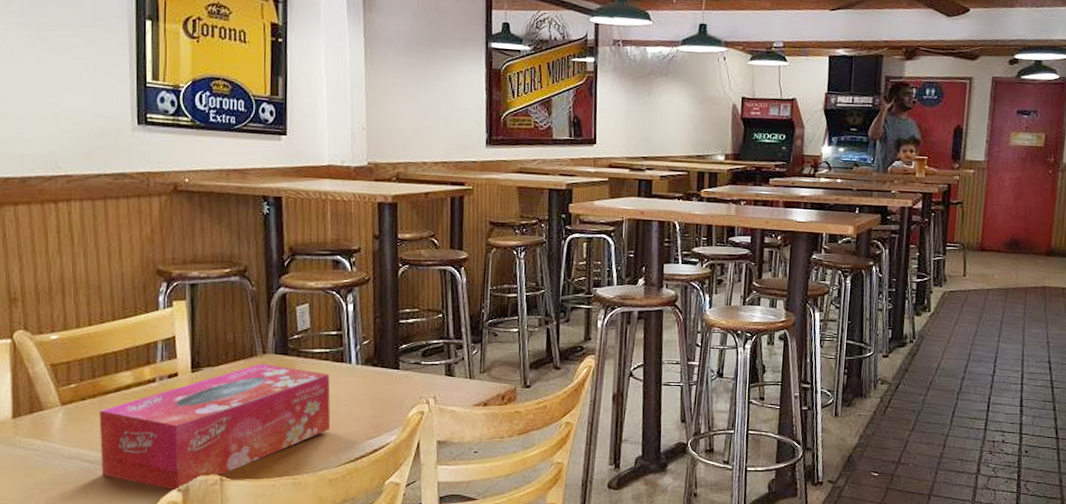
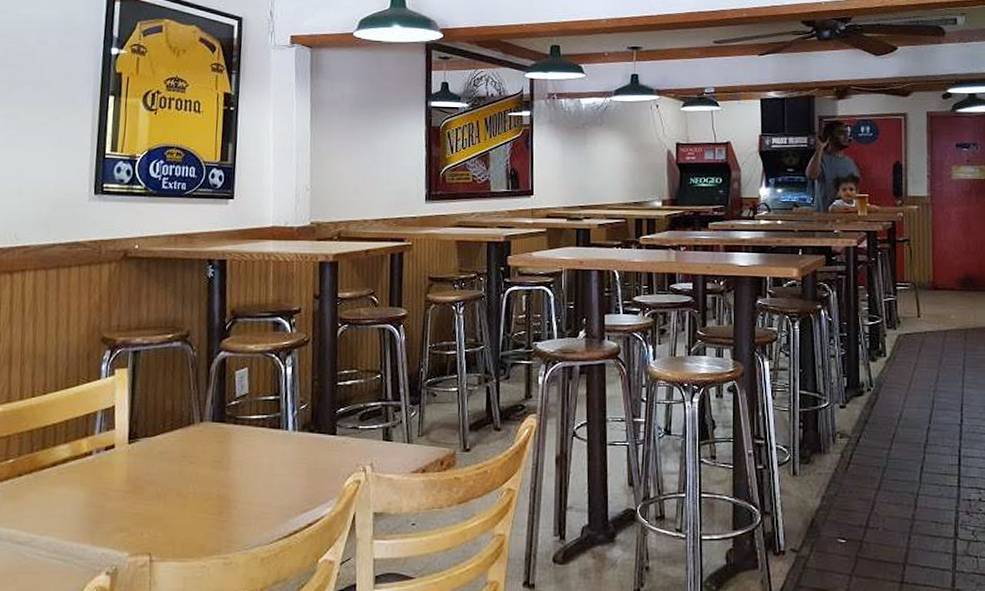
tissue box: present [99,363,331,491] -> none [31,432,266,574]

